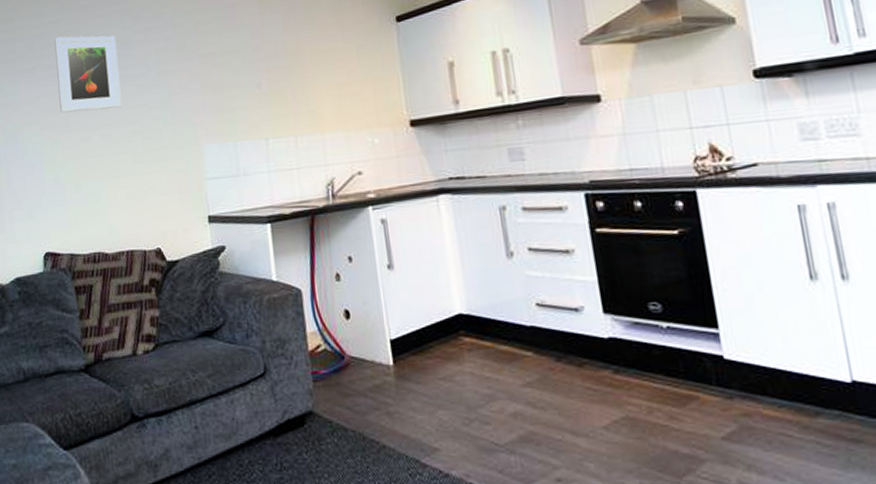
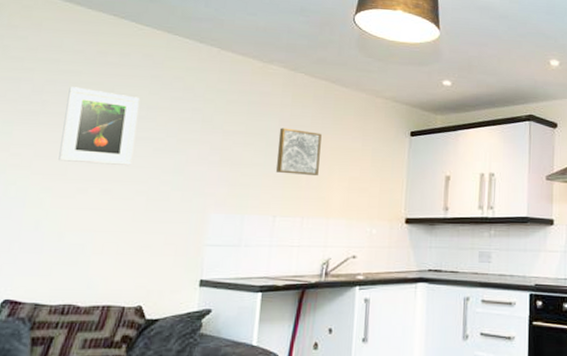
wall art: none [252,38,303,91] -> present [276,127,322,176]

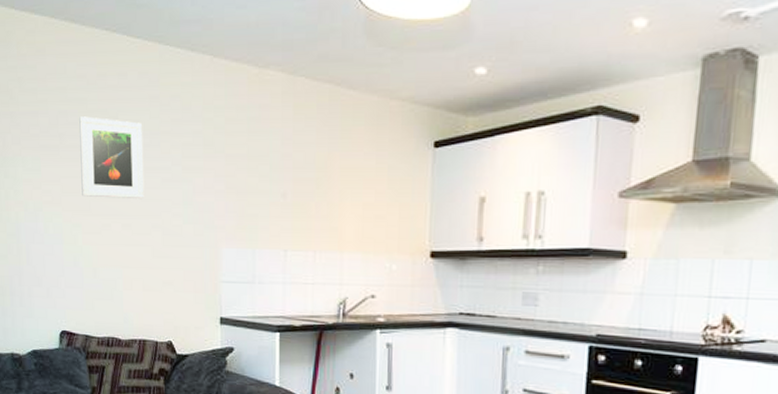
wall art: present [276,127,322,176] -> none [282,147,329,203]

